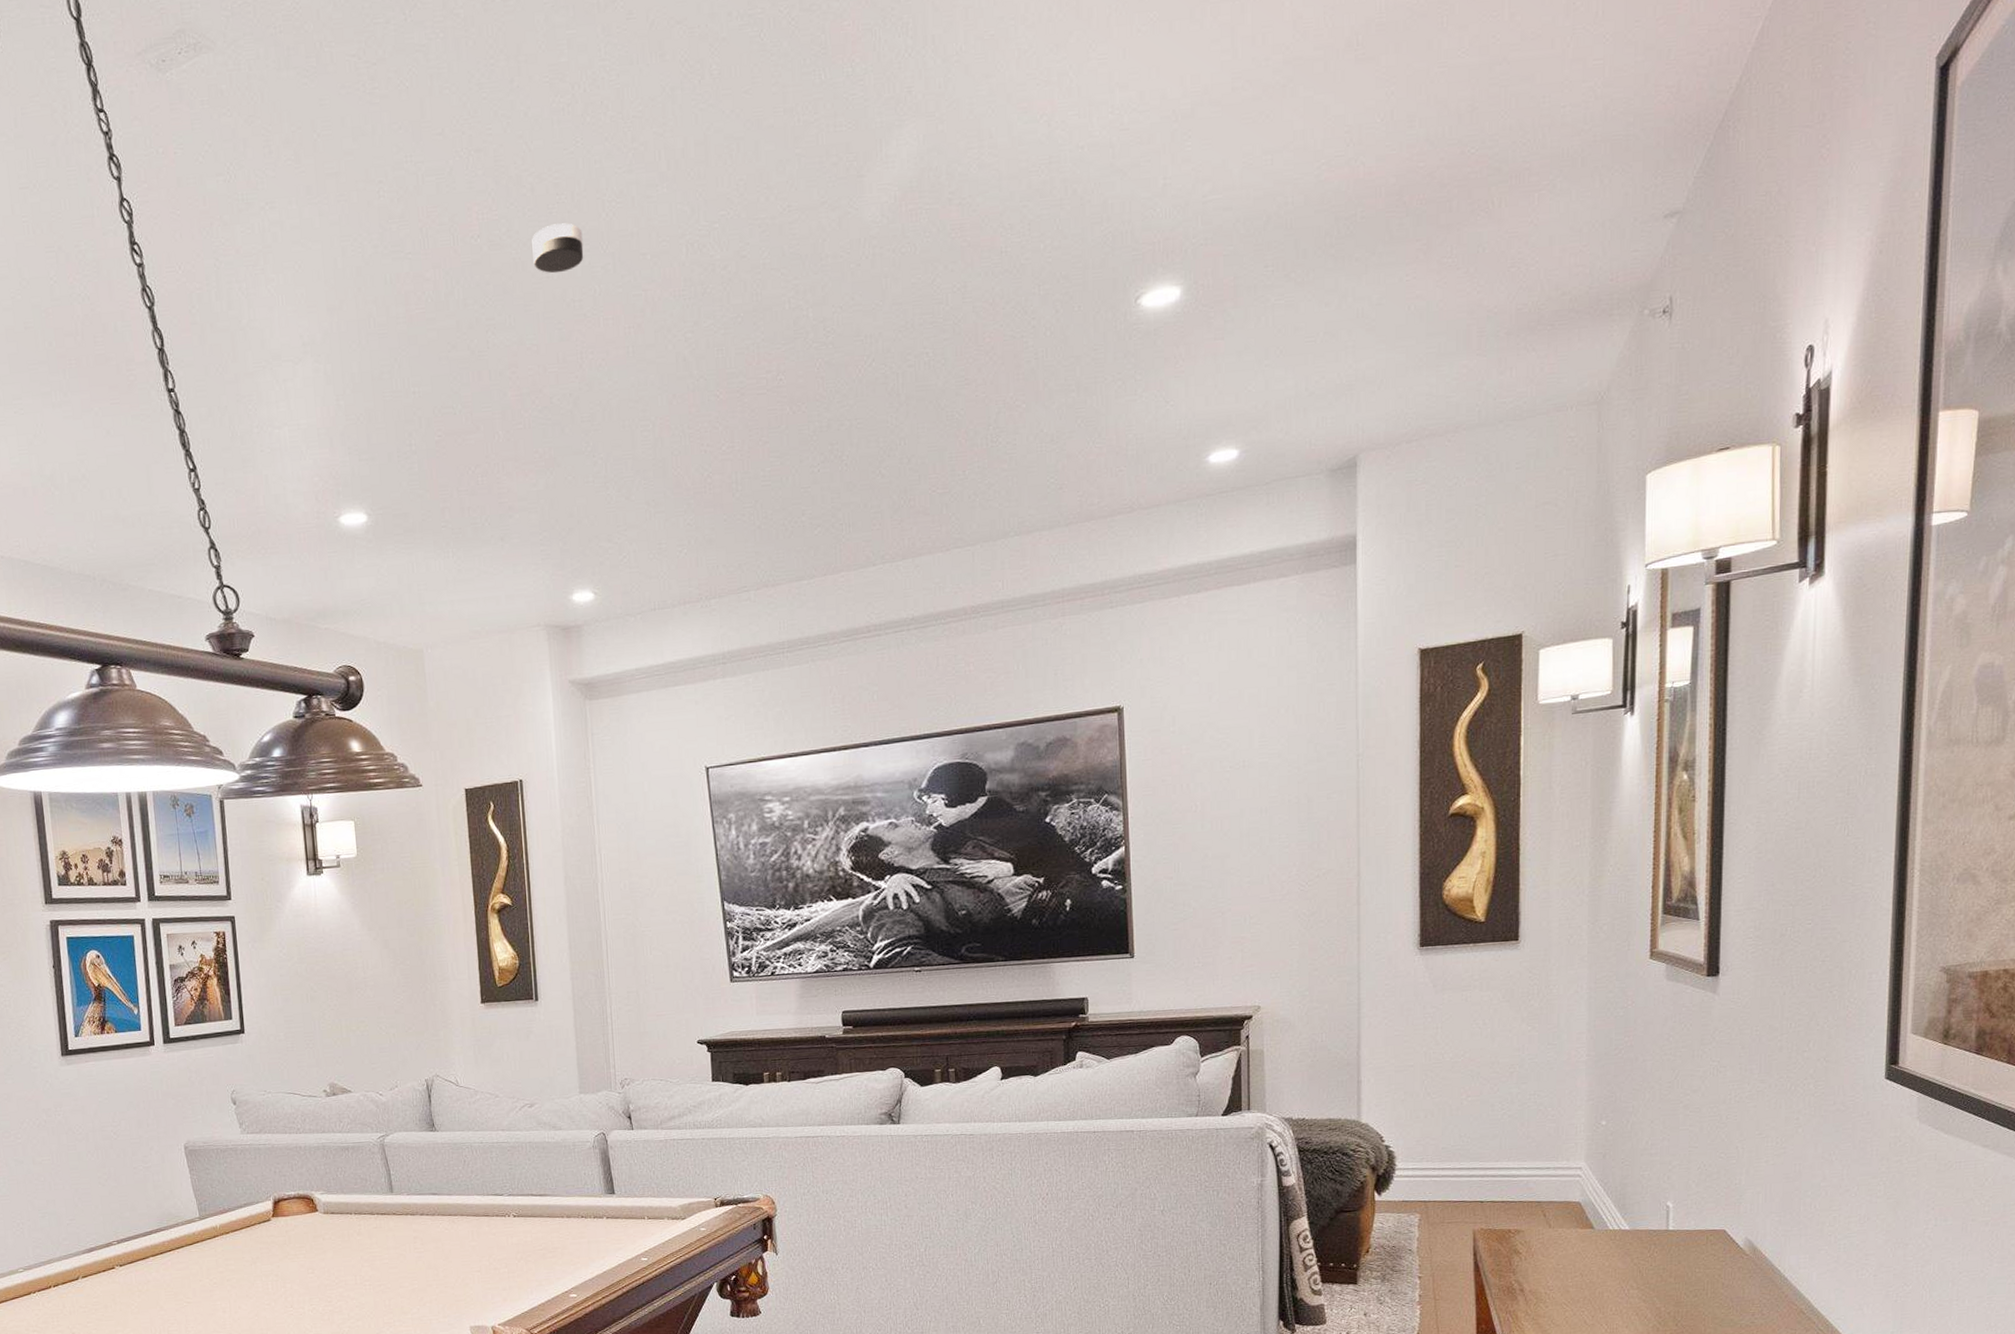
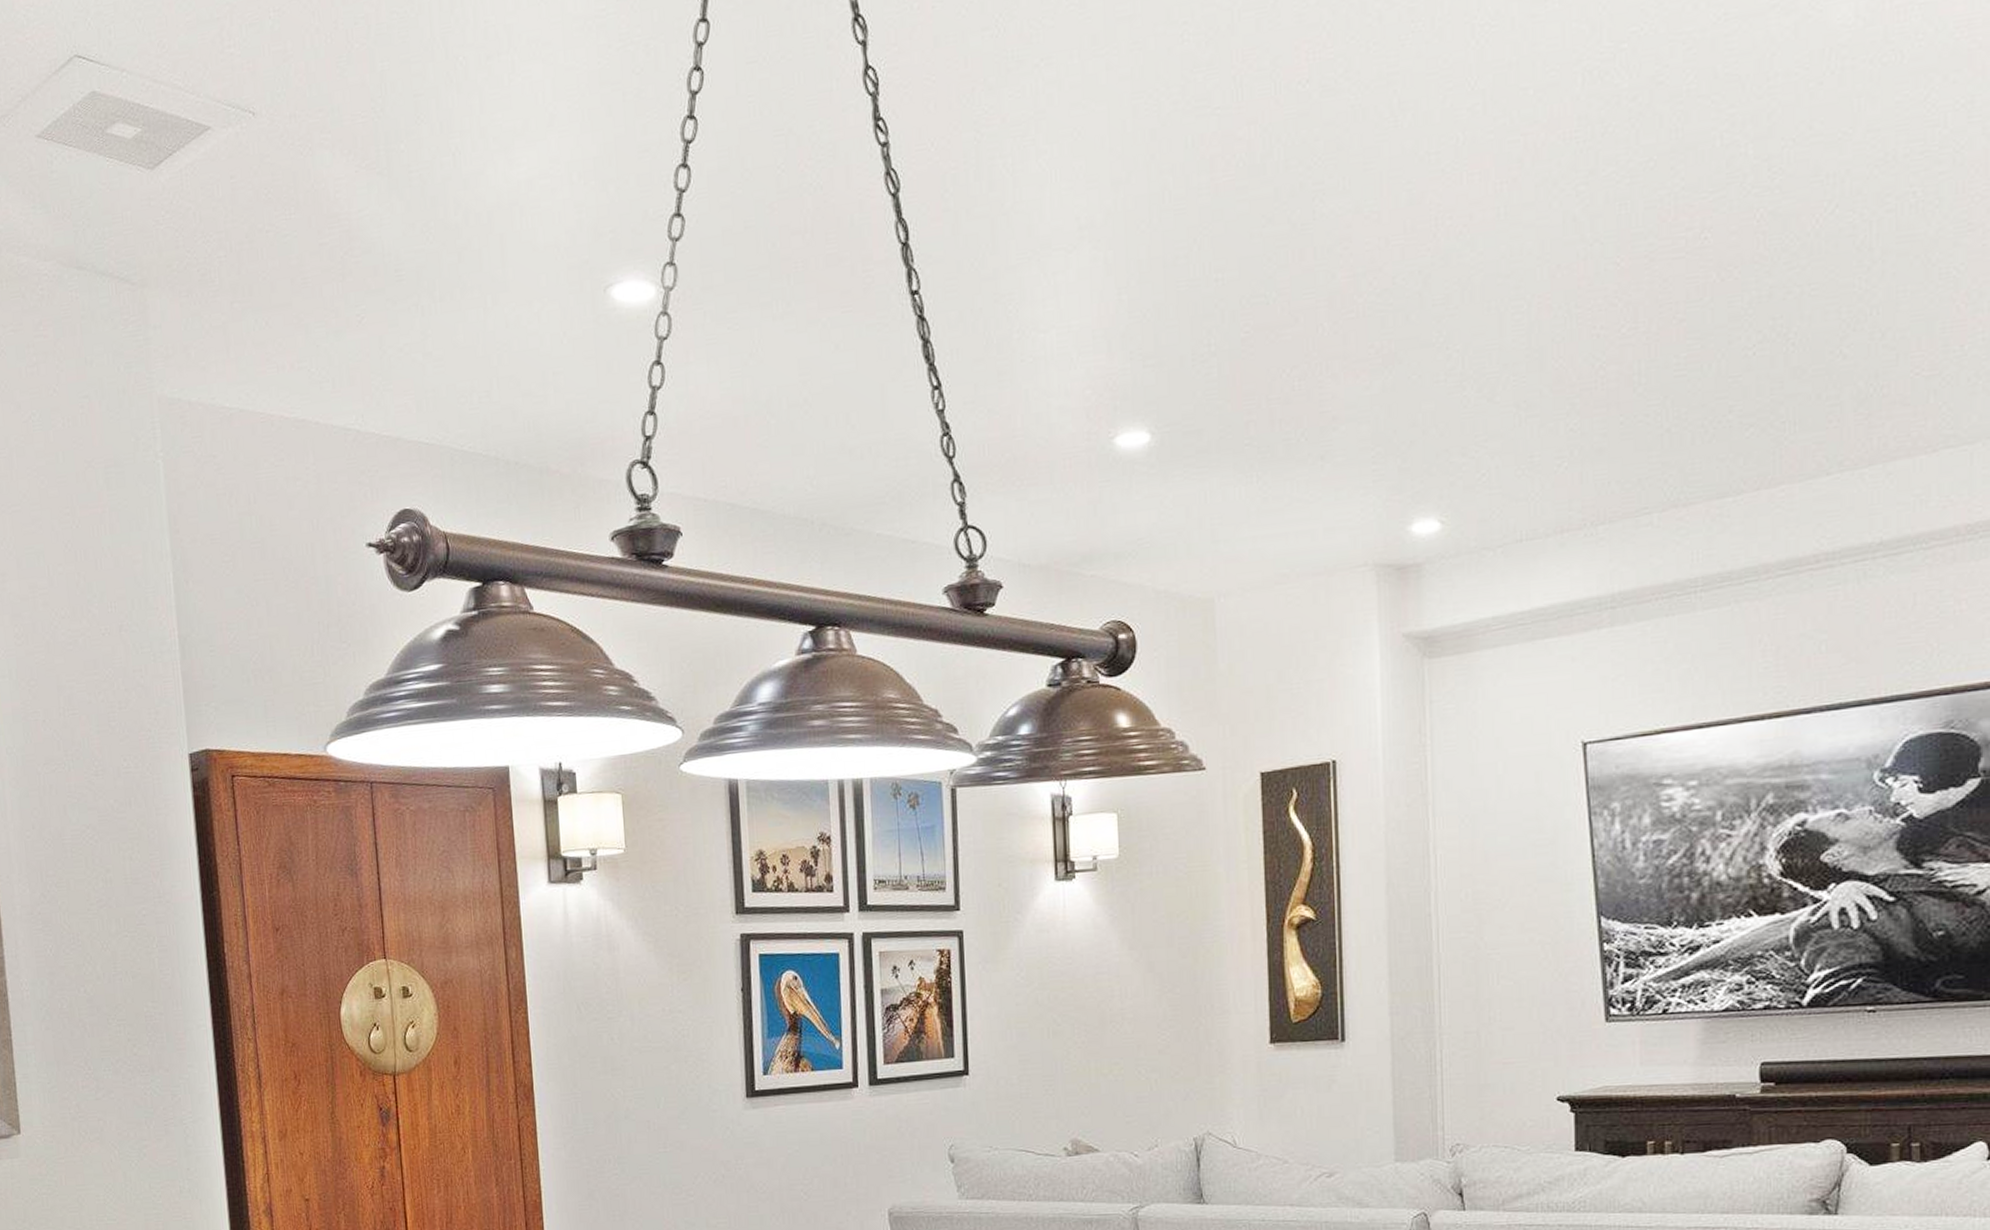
smoke detector: present [532,223,584,274] -> none [1377,56,1445,121]

